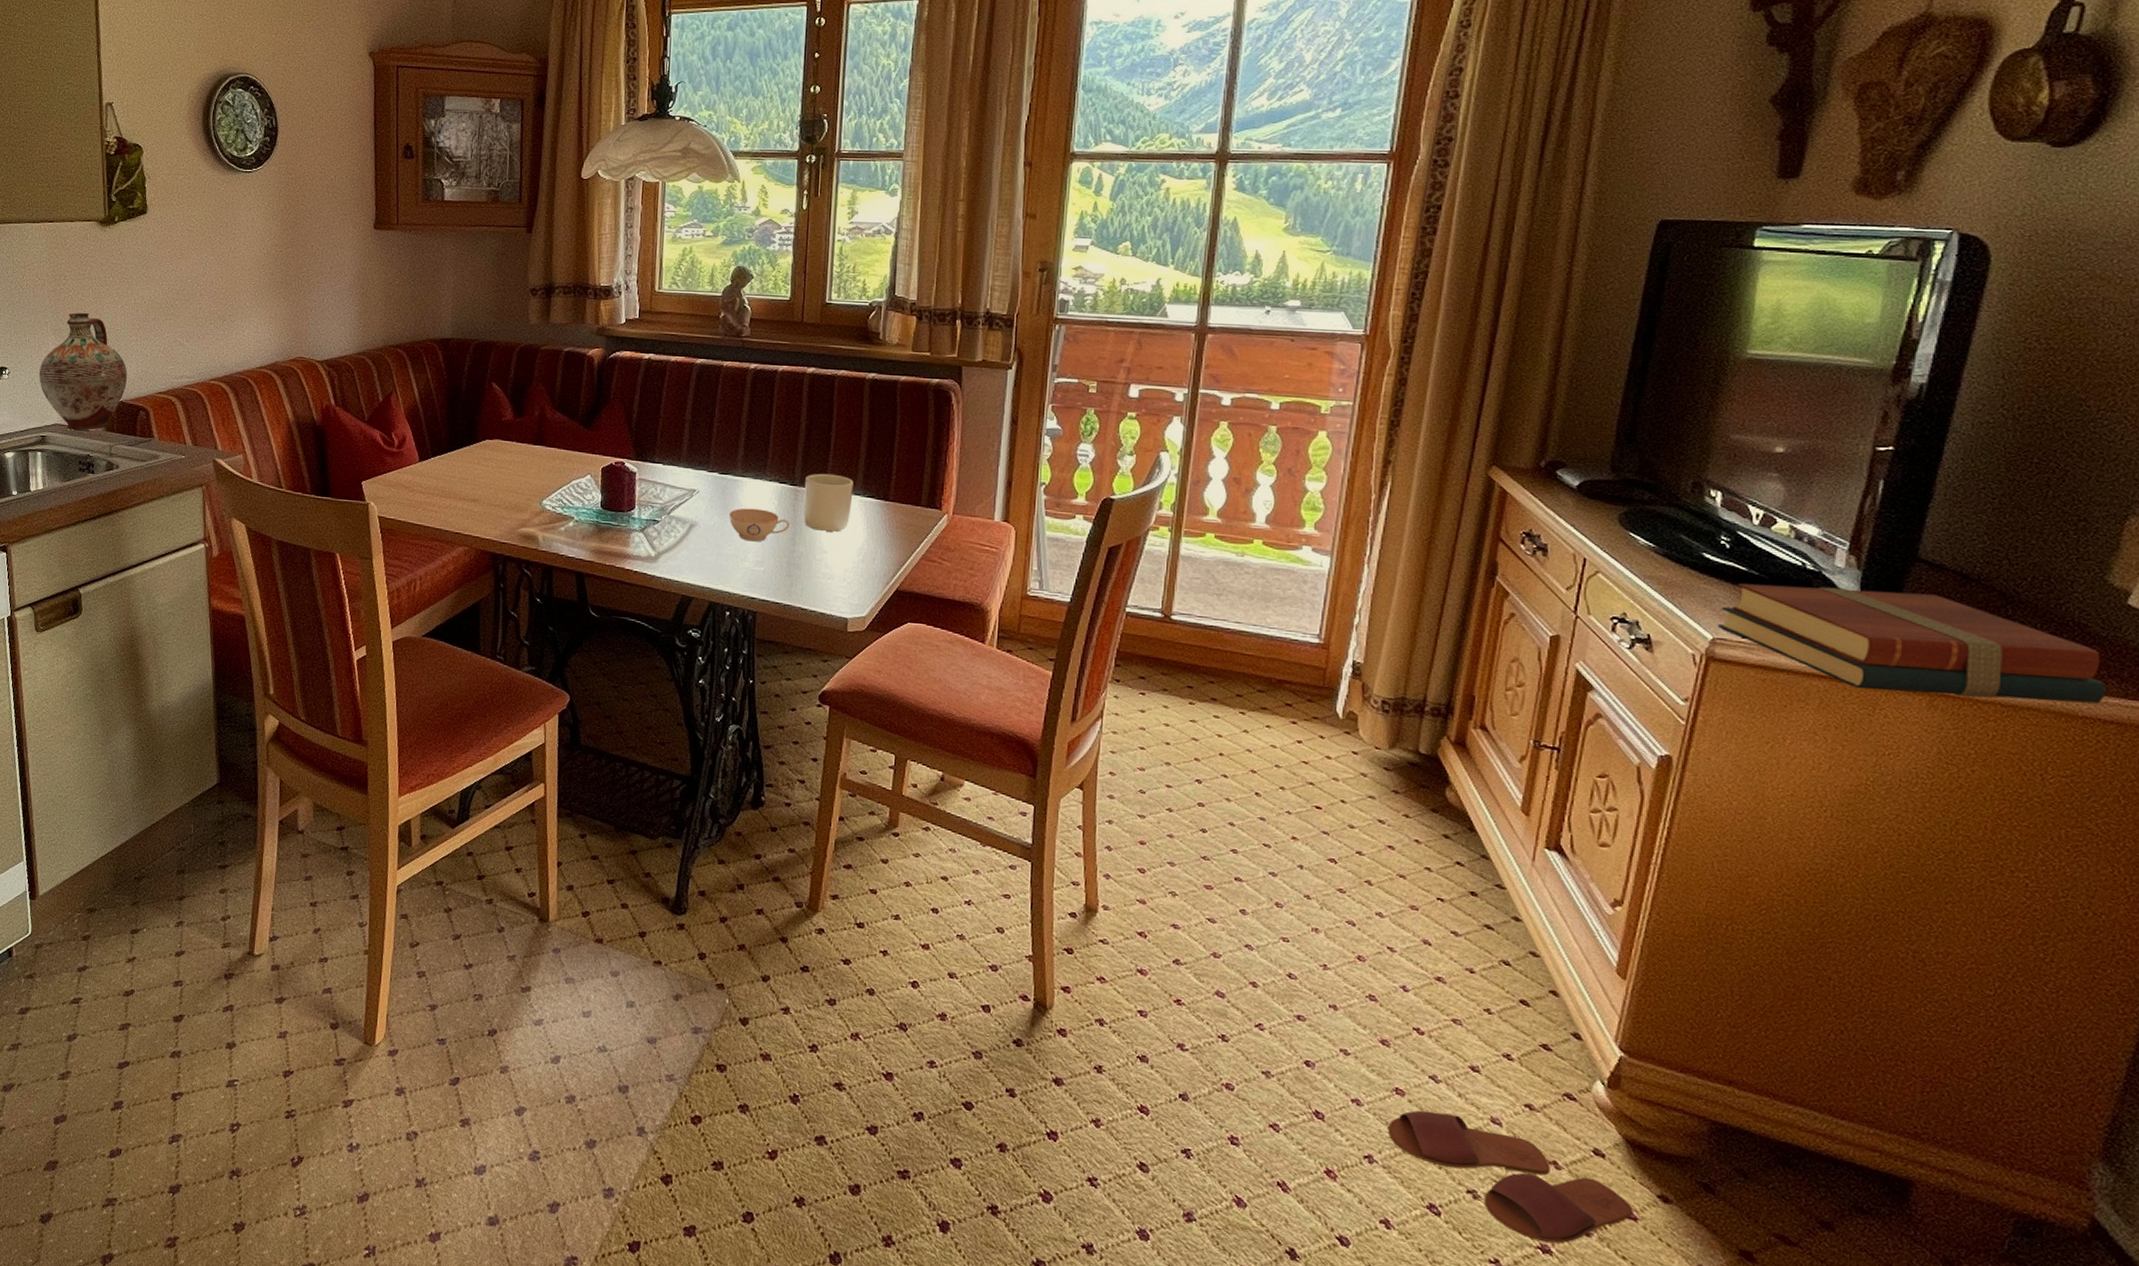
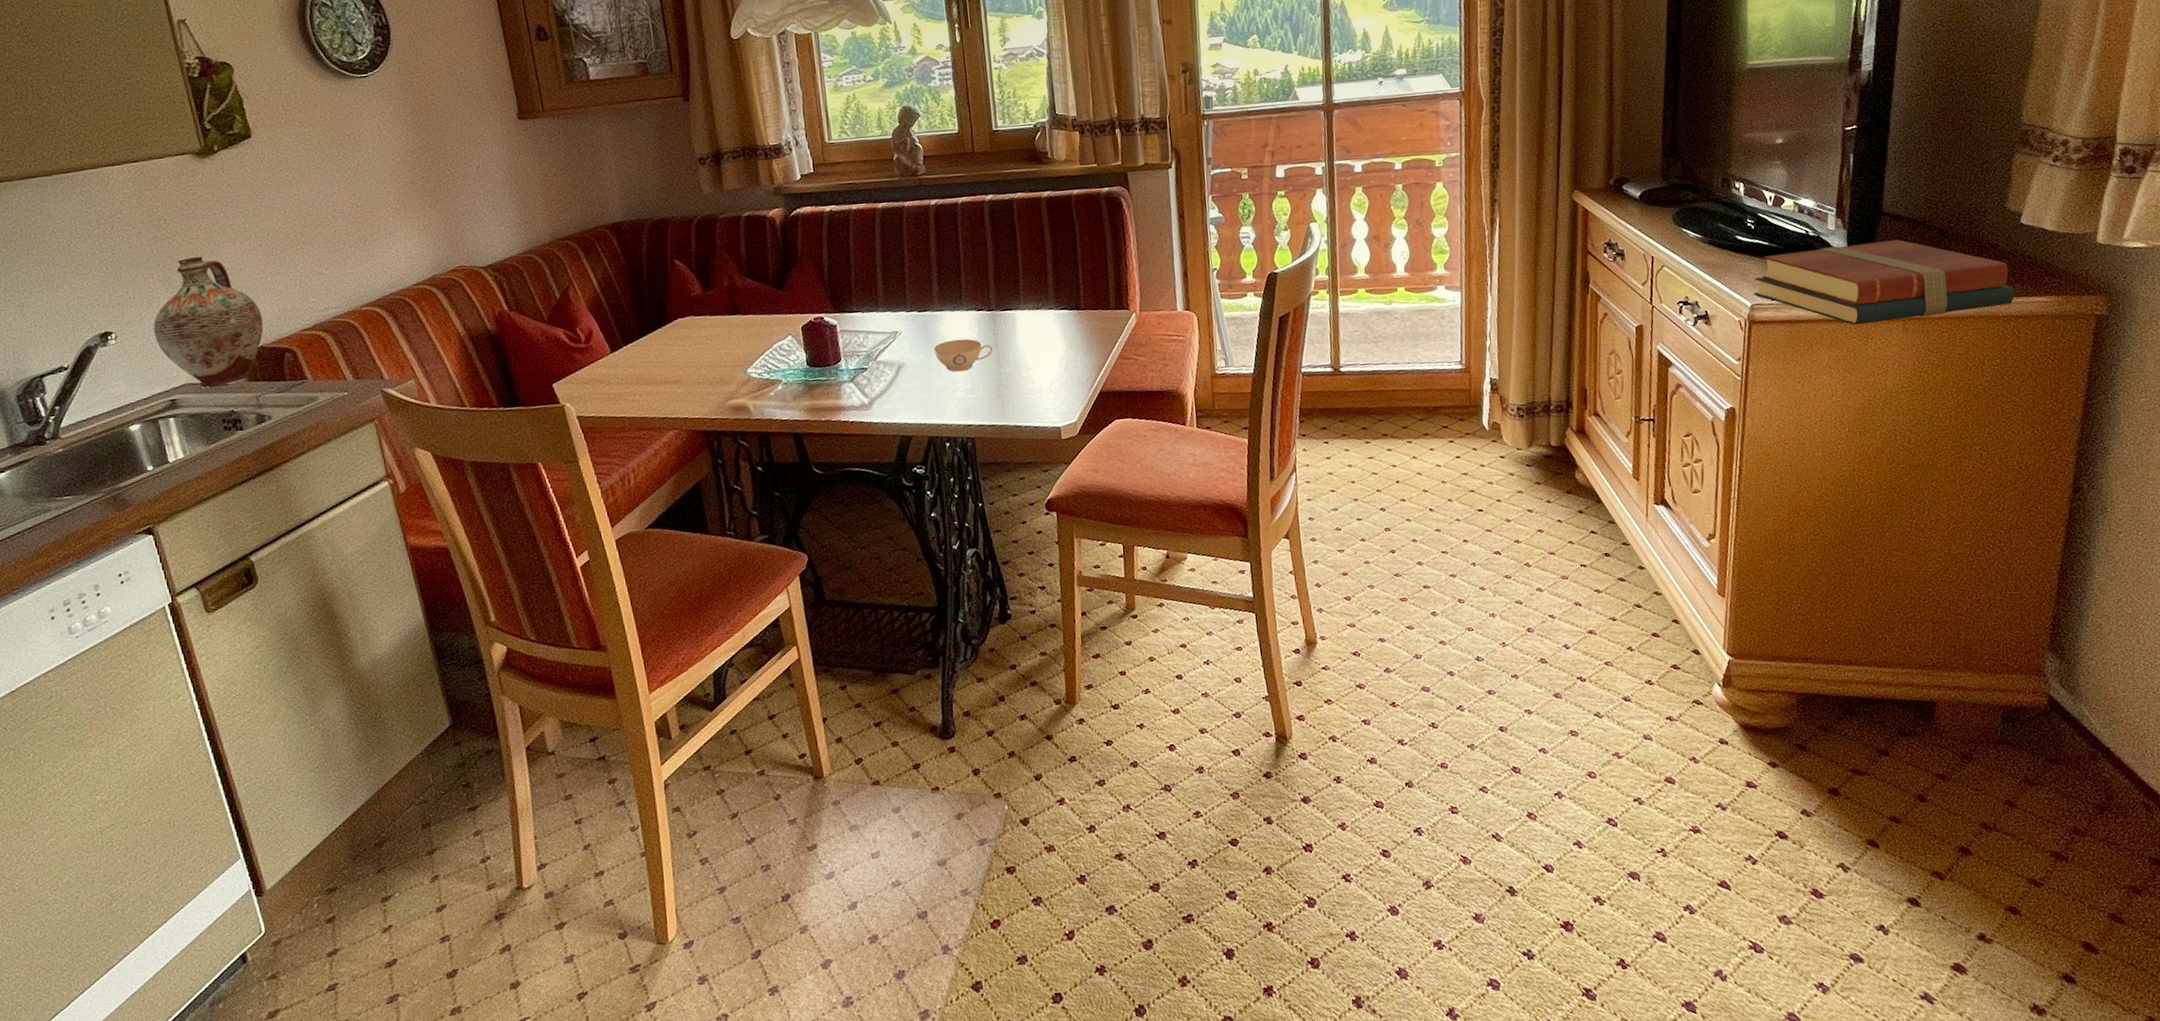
mug: present [803,473,854,532] -> none [999,293,1048,350]
slippers: present [1387,1110,1634,1243] -> none [1569,740,1753,825]

